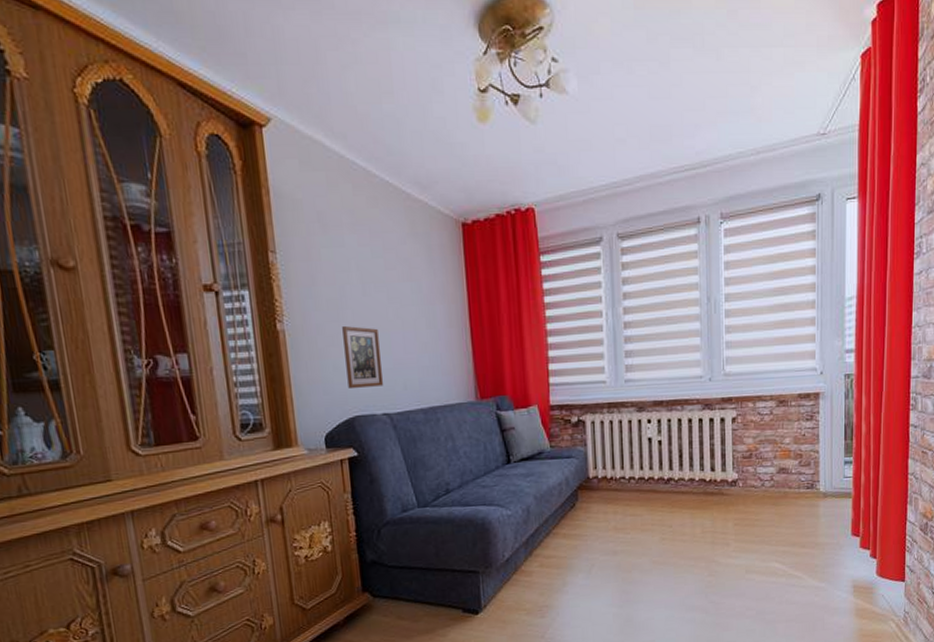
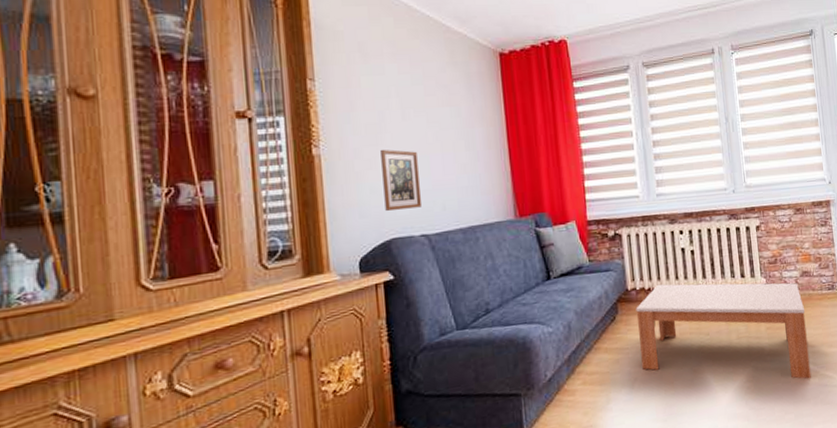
coffee table: none [596,473,778,578] -> present [636,282,811,379]

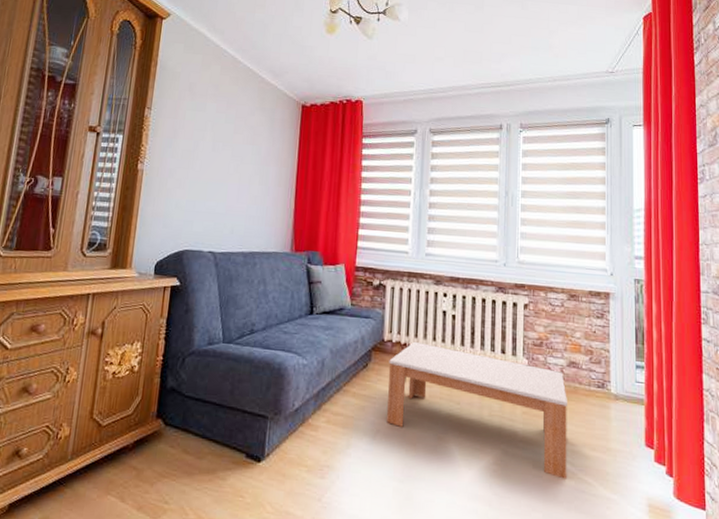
picture frame: present [381,149,423,211] -> none [184,172,219,227]

